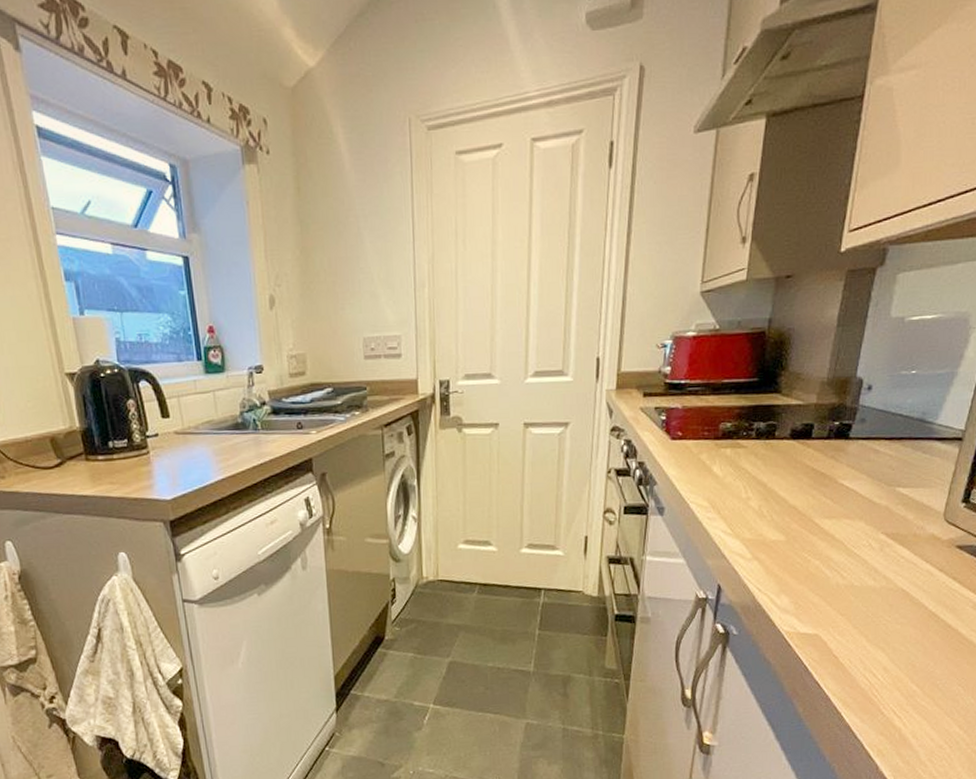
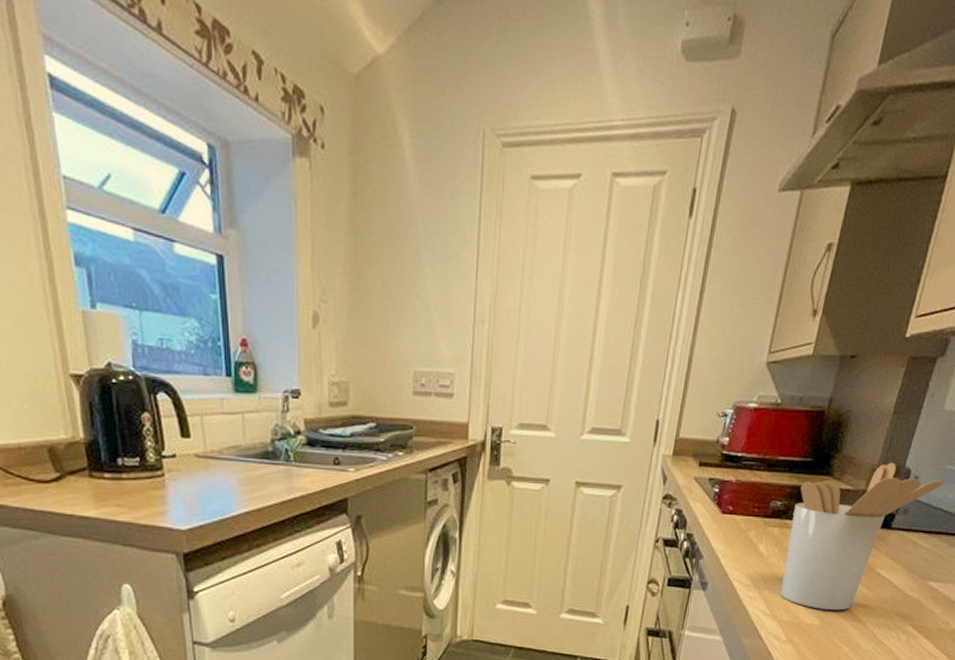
utensil holder: none [740,374,900,525] -> present [780,462,944,611]

